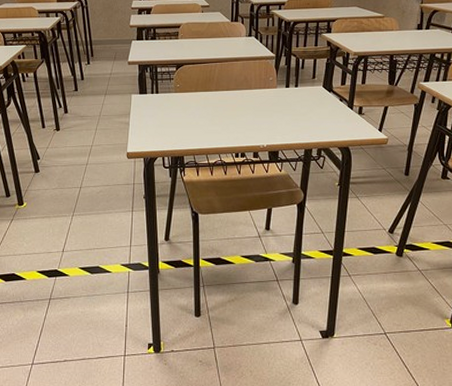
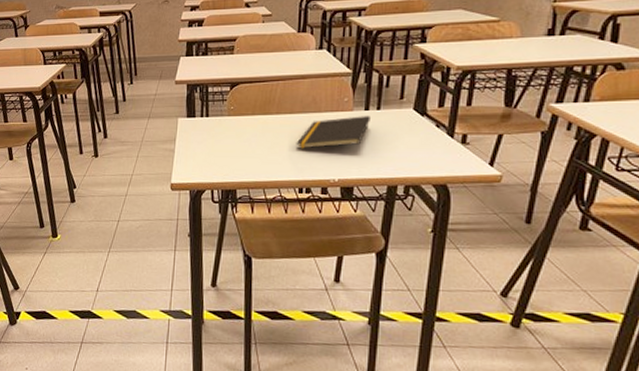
notepad: none [232,92,290,120] -> present [296,116,370,149]

